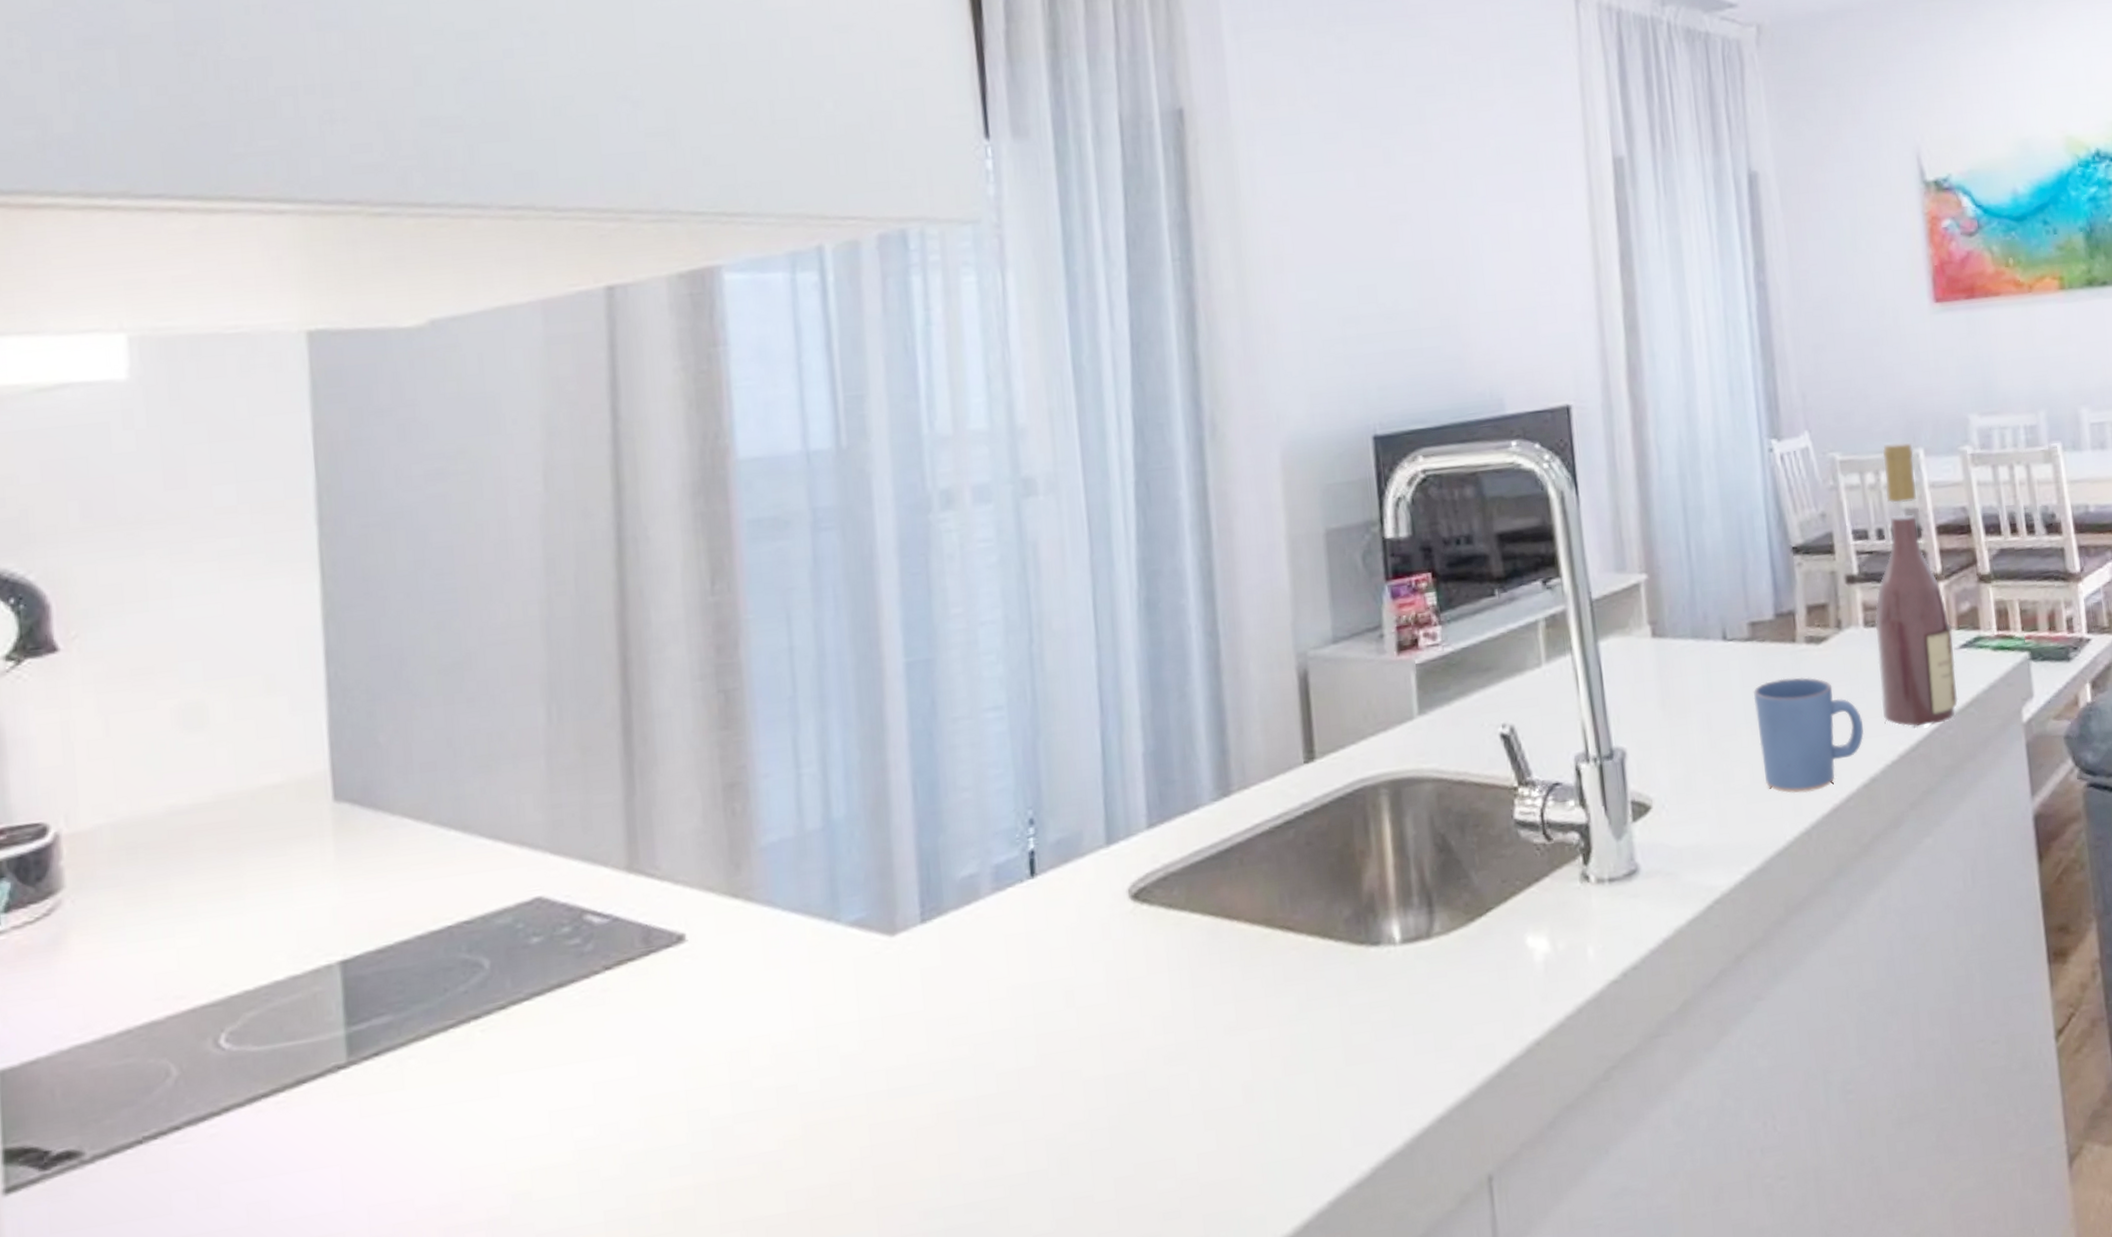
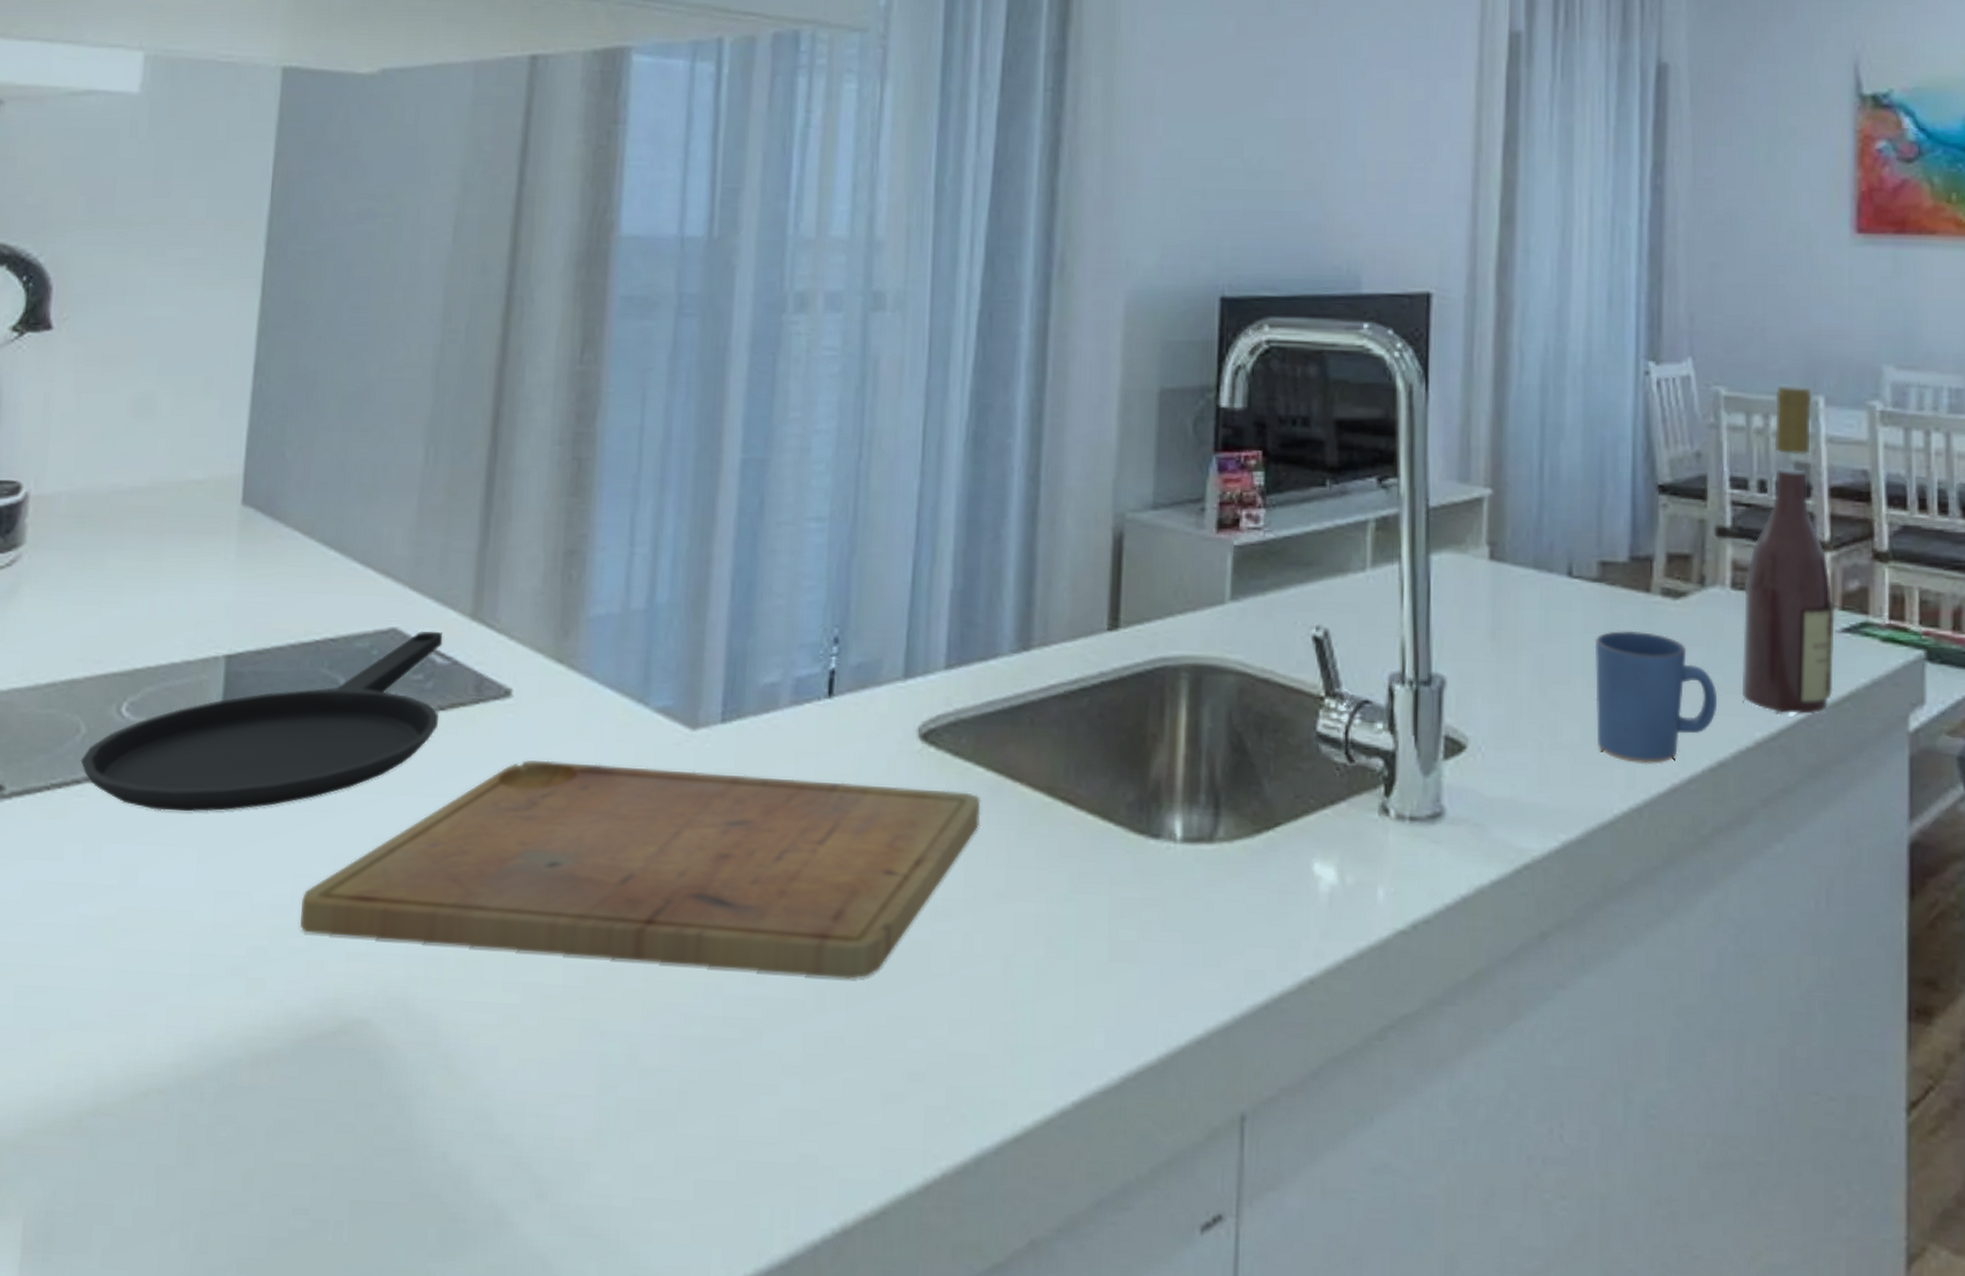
frying pan: none [176,891,606,1139] -> present [80,631,443,812]
cutting board: none [474,940,1202,1225] -> present [300,759,981,979]

